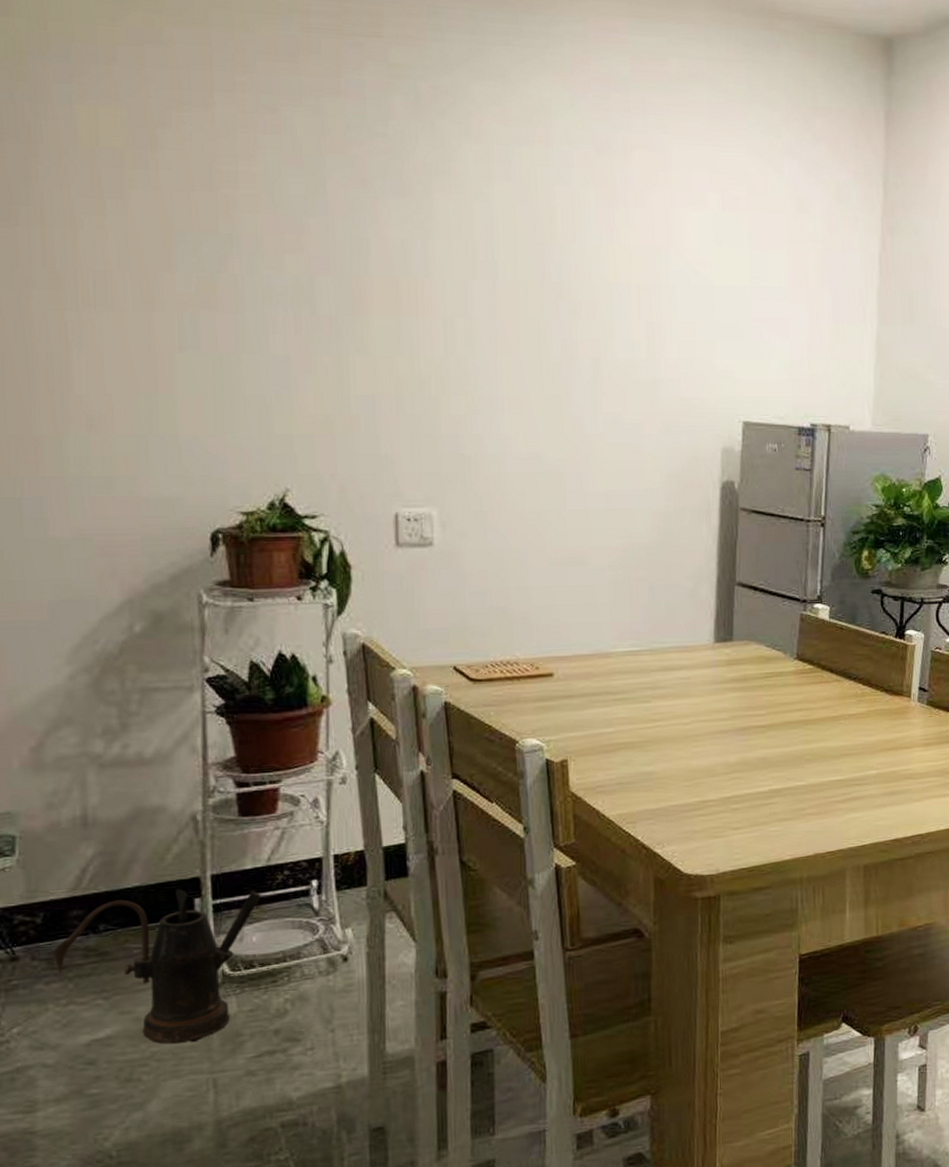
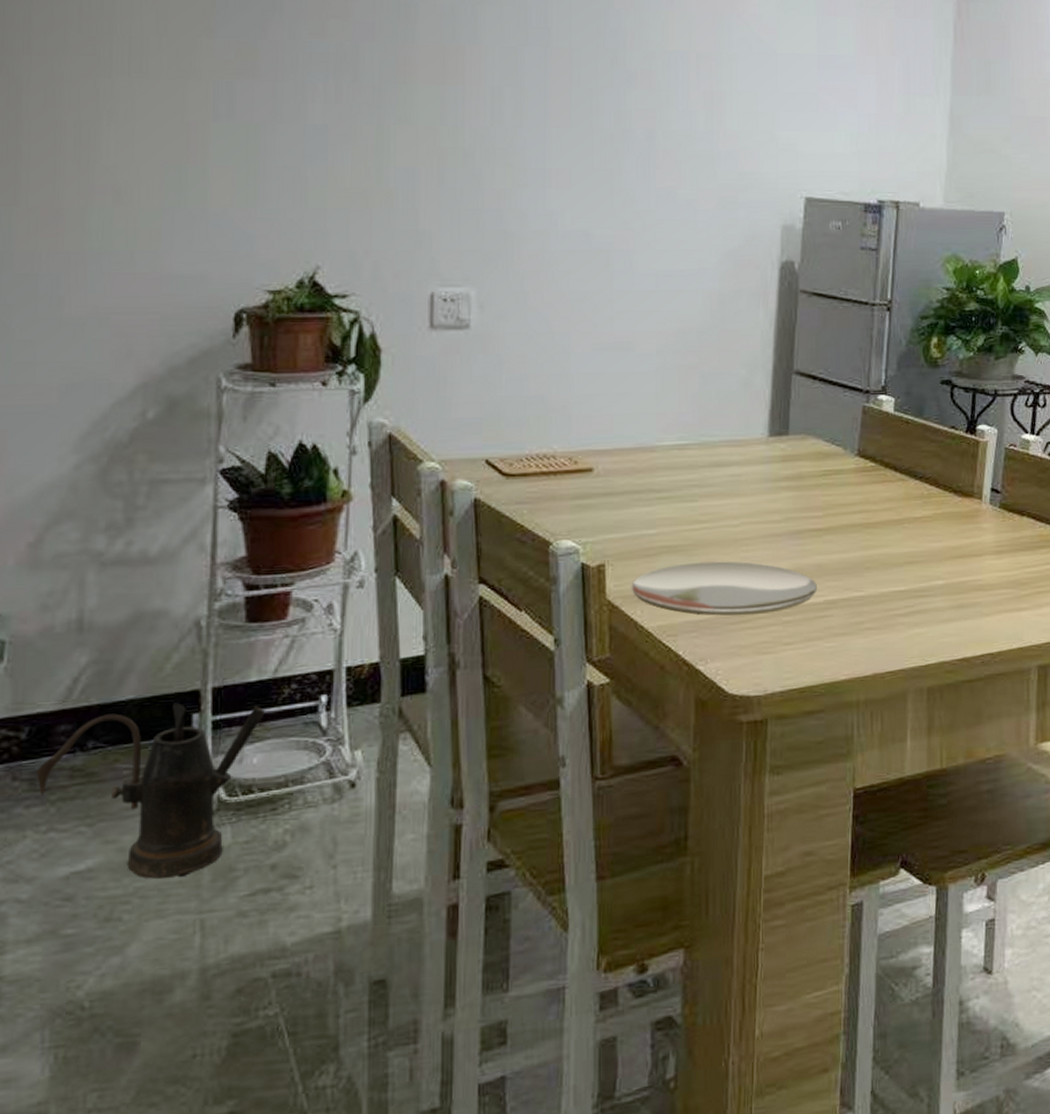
plate: none [592,755,763,805] -> present [631,561,818,617]

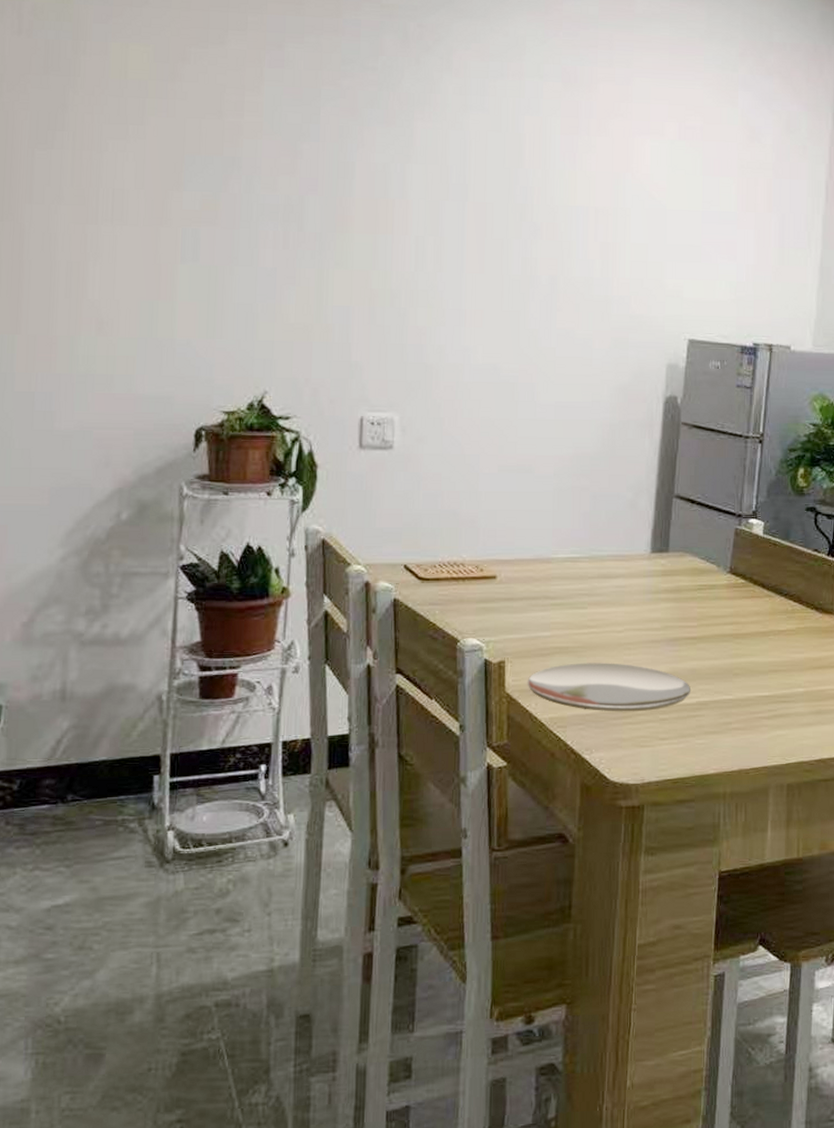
watering can: present [36,702,265,879] -> none [25,765,214,916]

